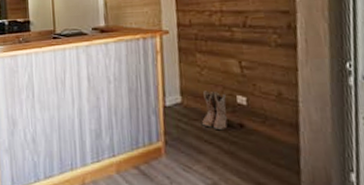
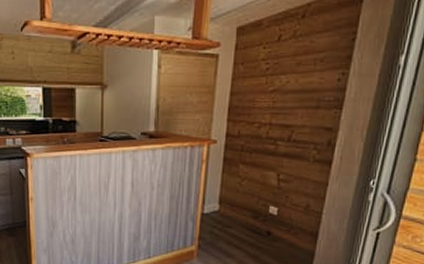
boots: present [201,90,228,131] -> none [233,200,261,237]

